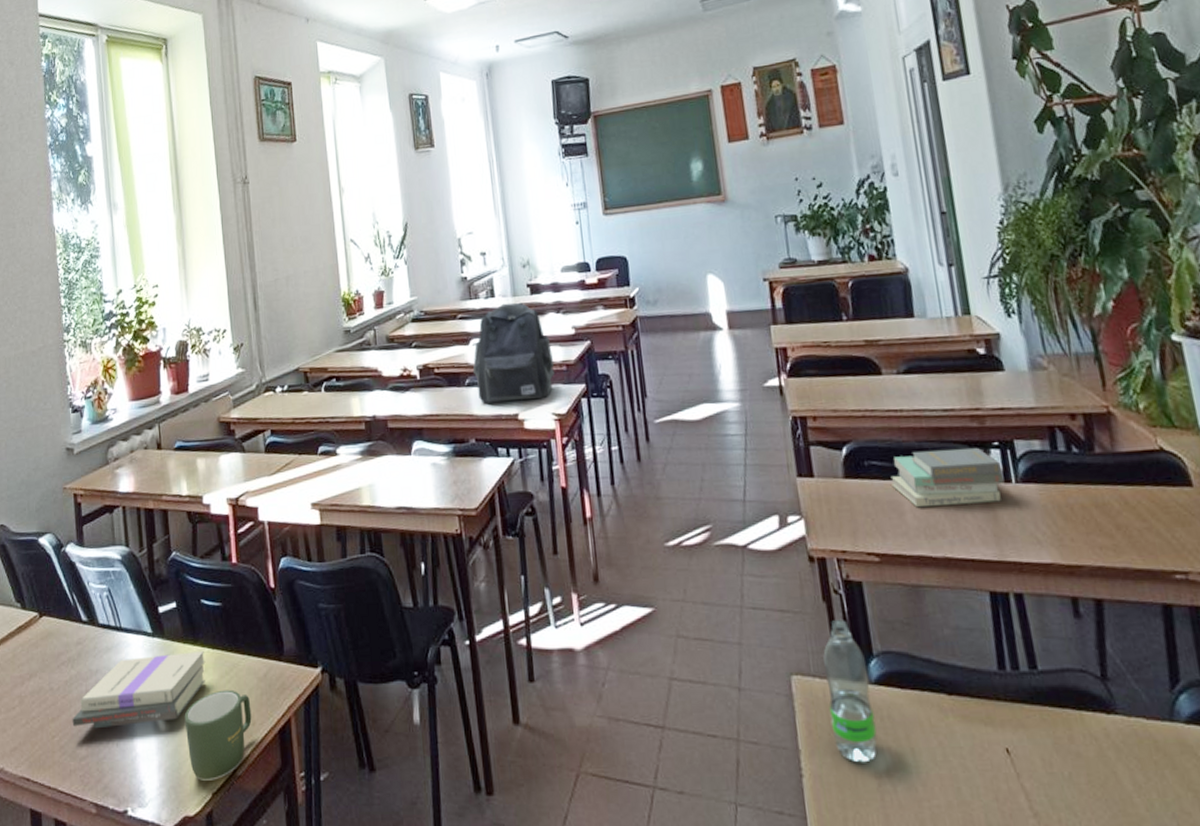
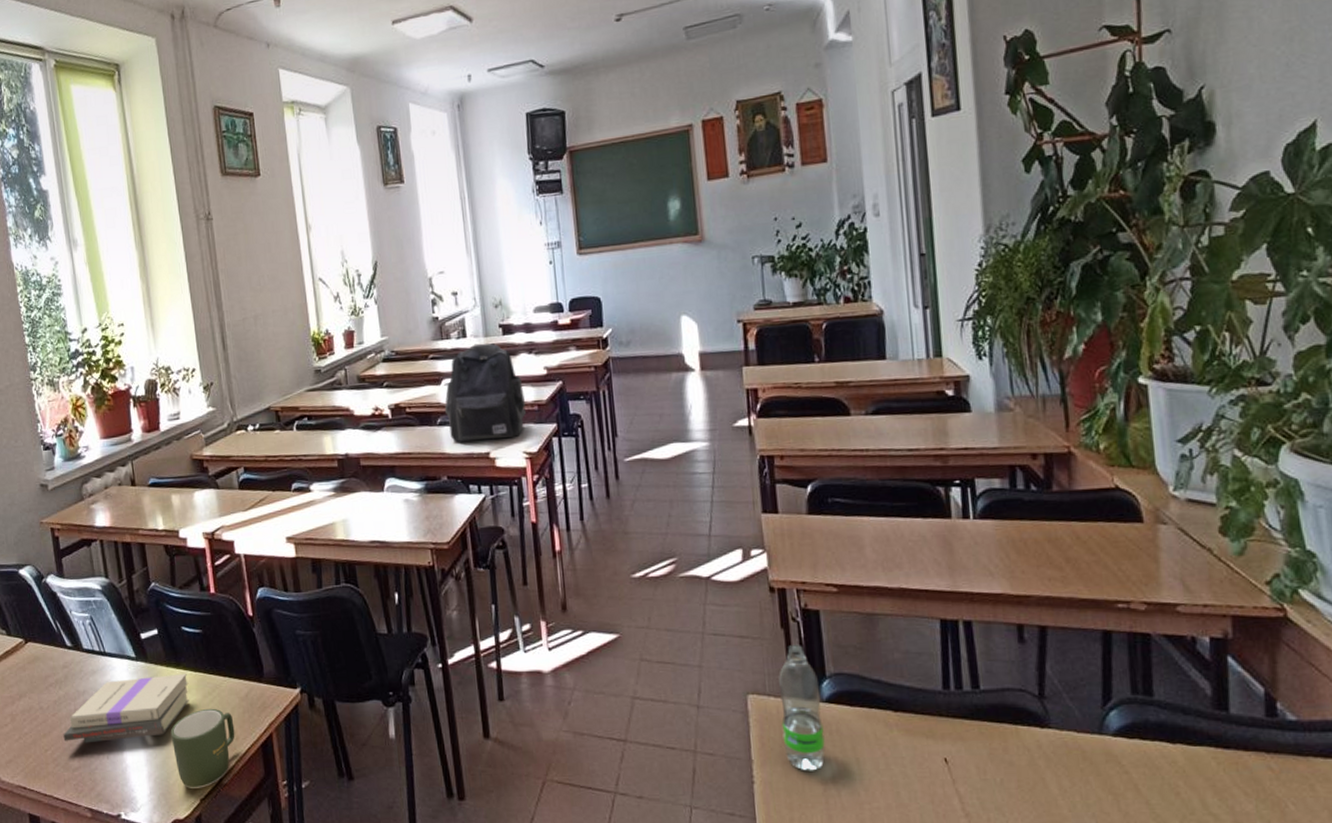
books: present [890,447,1004,508] -> none [853,485,962,542]

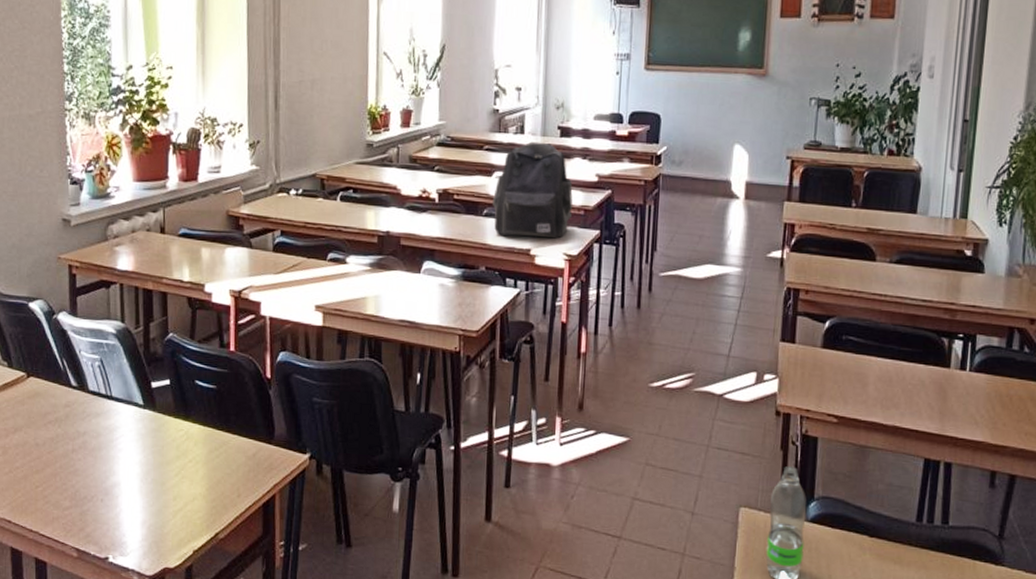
books: present [63,673,189,743] -> none [57,425,196,485]
mug: present [170,708,235,788] -> none [170,463,238,540]

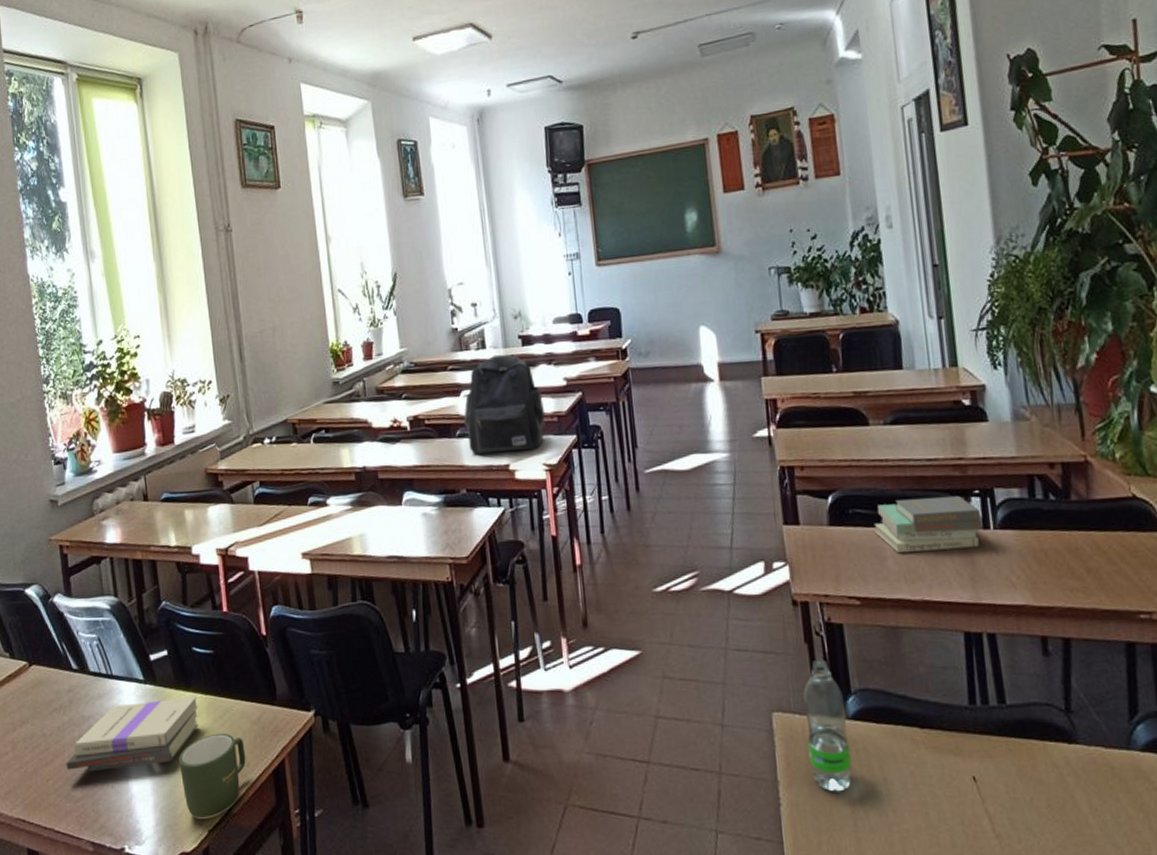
books: none [57,425,196,485] -> present [66,696,199,772]
mug: none [170,463,238,540] -> present [178,733,246,819]
books: none [862,332,961,385] -> present [874,495,983,554]

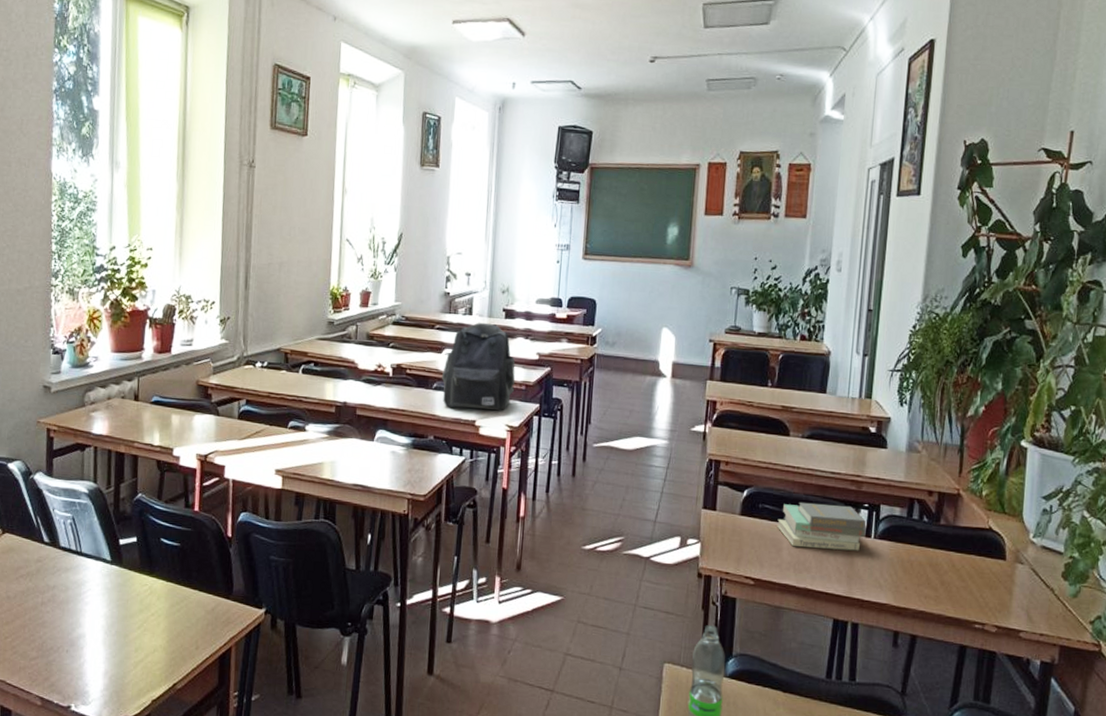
books: present [66,696,199,772] -> none [25,579,159,637]
mug: present [178,733,246,819] -> none [133,616,197,690]

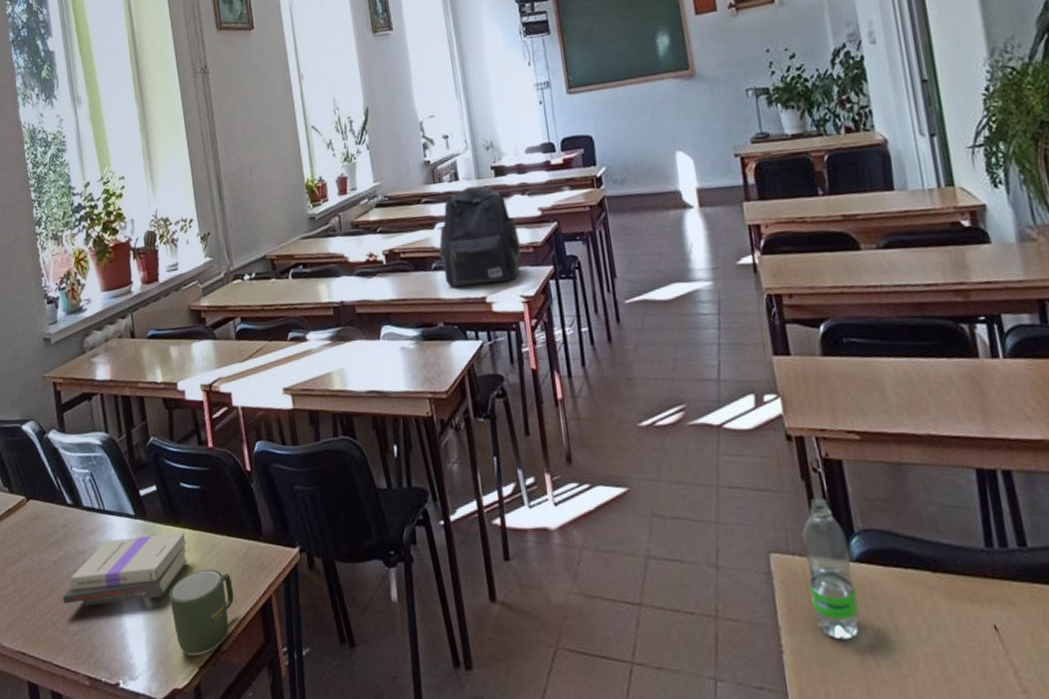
books: none [25,579,159,637] -> present [62,531,188,606]
mug: none [133,616,197,690] -> present [169,569,234,655]
books: present [777,501,866,551] -> none [871,322,991,385]

